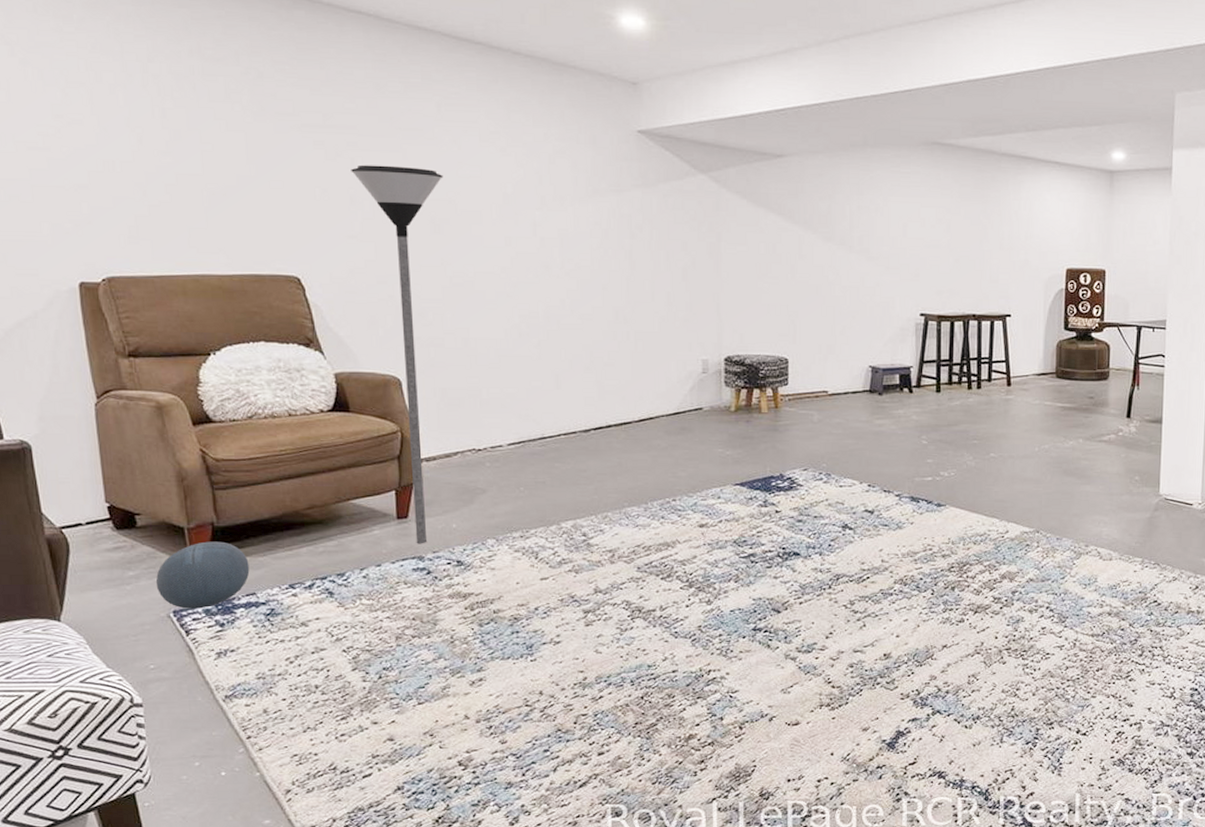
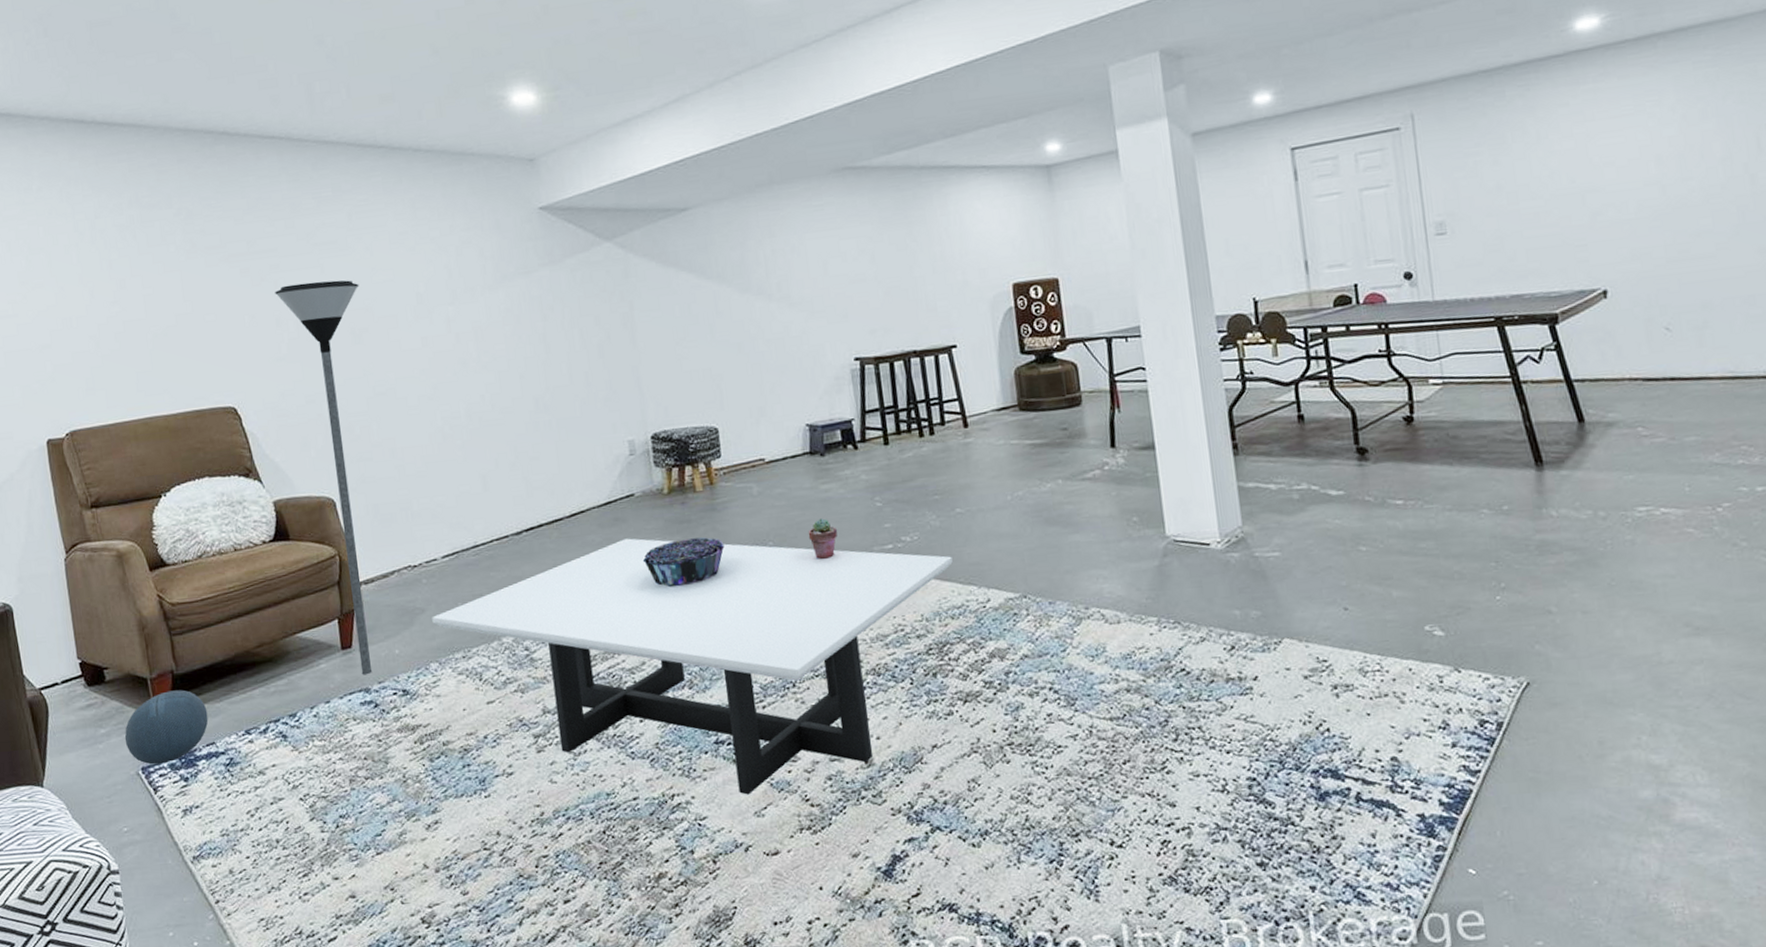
coffee table: none [492,447,981,675] -> present [432,538,953,795]
decorative bowl: none [704,453,782,493] -> present [642,537,725,586]
potted succulent: none [859,448,886,484] -> present [808,518,838,560]

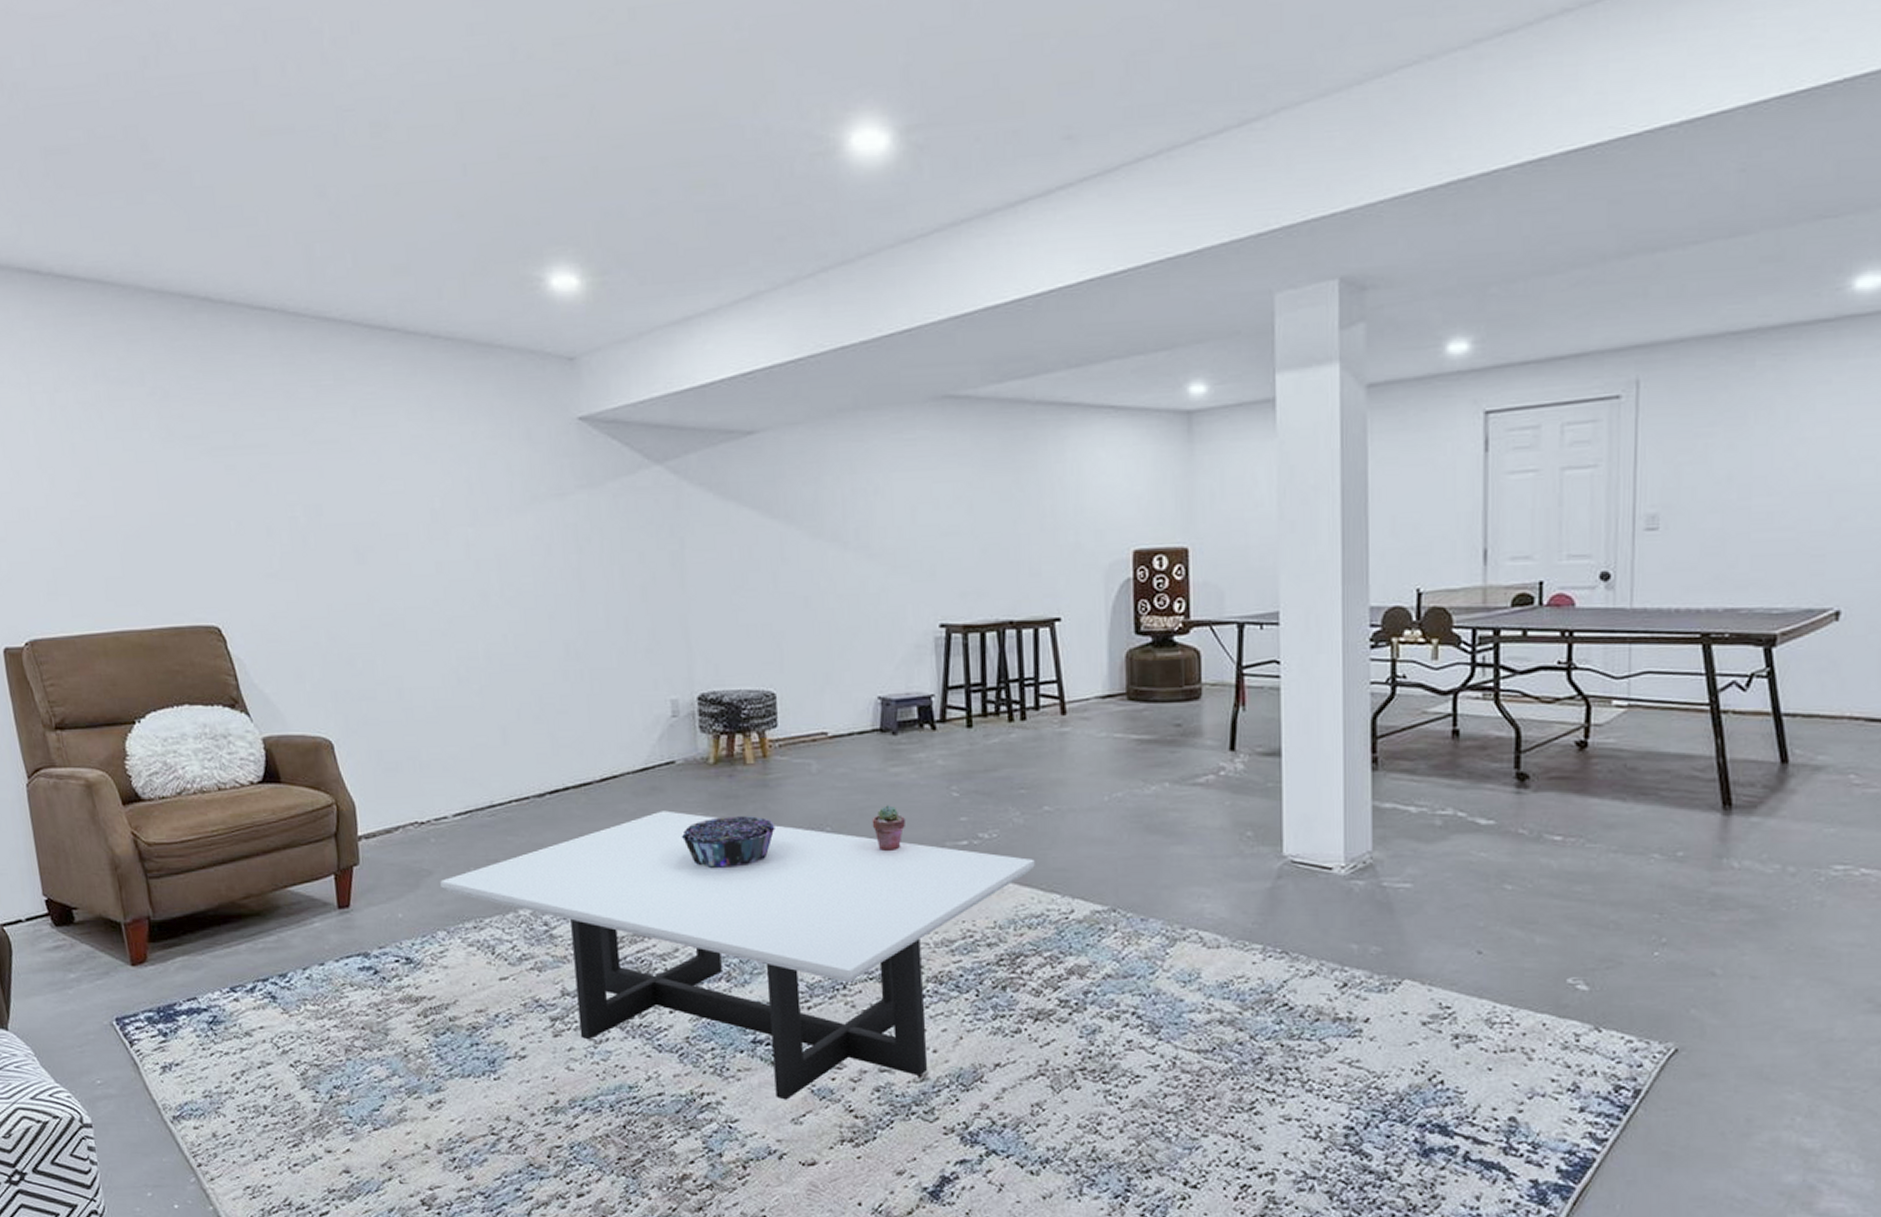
ball: present [124,690,209,765] -> none [96,938,189,1016]
floor lamp: present [275,280,373,675] -> none [265,487,373,938]

